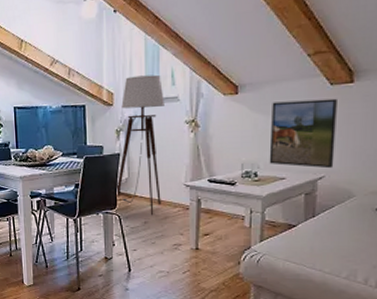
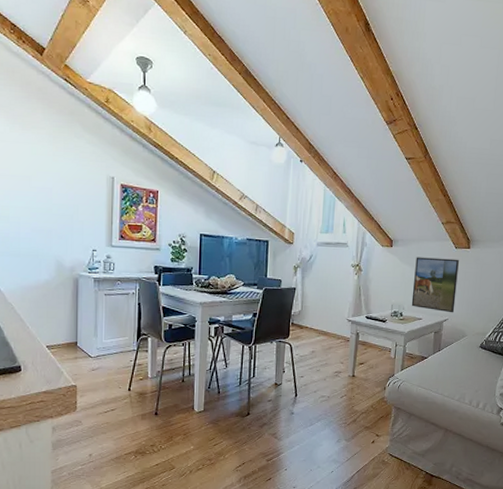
floor lamp: present [115,74,164,216] -> none [289,220,336,346]

